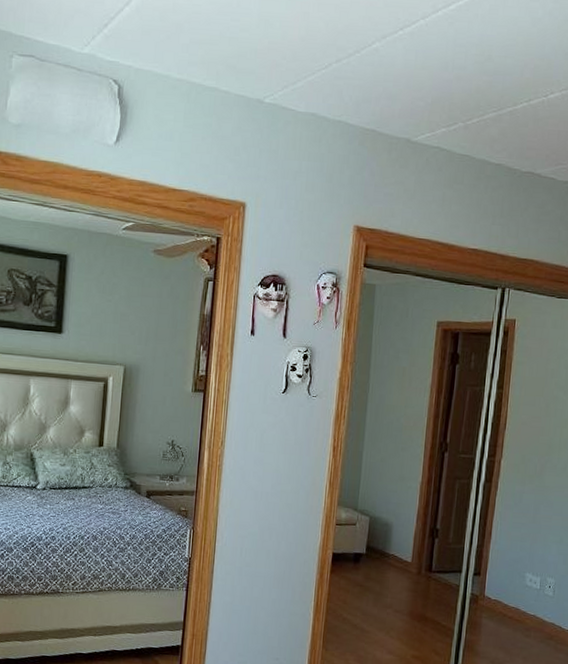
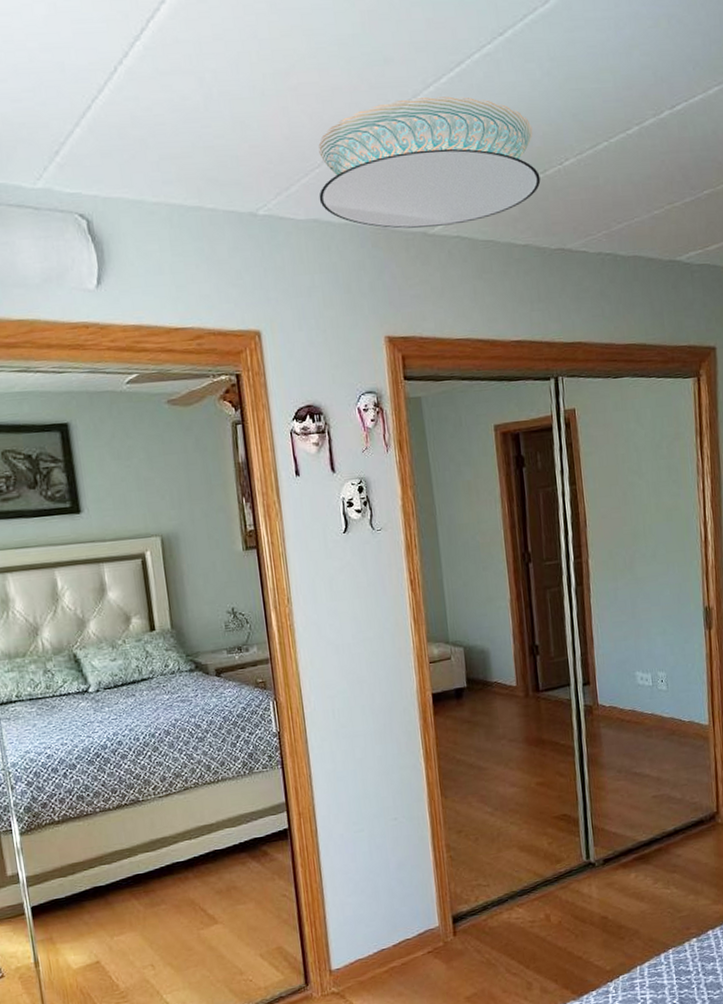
ceiling light: none [320,20,526,136] -> present [318,96,541,229]

